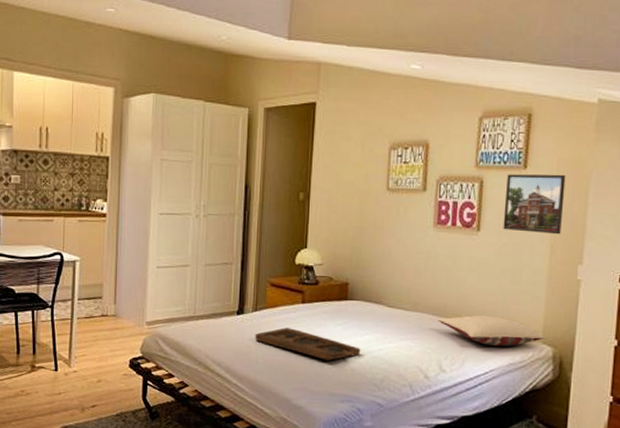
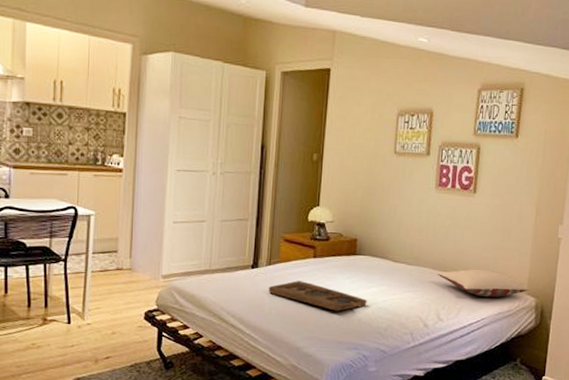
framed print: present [503,174,566,235] -> none [496,142,551,198]

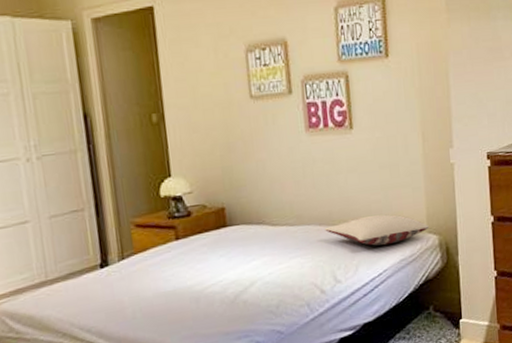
decorative tray: present [268,281,367,311] -> none [126,270,250,298]

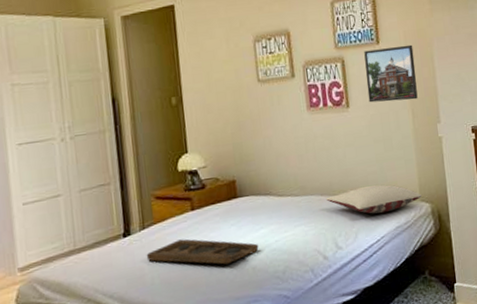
decorative tray: none [126,270,250,298] -> present [146,239,259,265]
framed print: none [371,59,429,124] -> present [364,44,418,103]

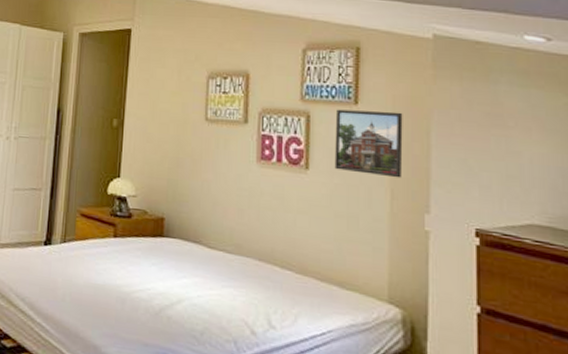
decorative tray: present [146,239,259,265] -> none [62,263,178,305]
pillow: present [326,184,422,214] -> none [264,264,390,304]

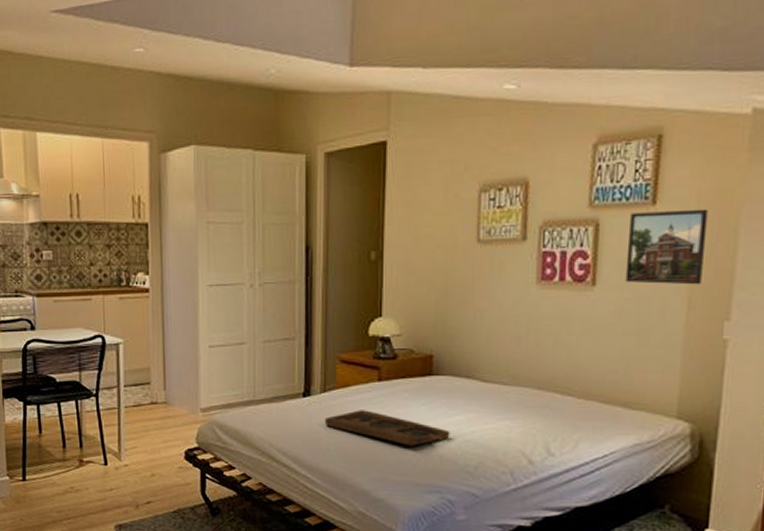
decorative tray: none [62,263,178,305] -> present [324,410,450,446]

